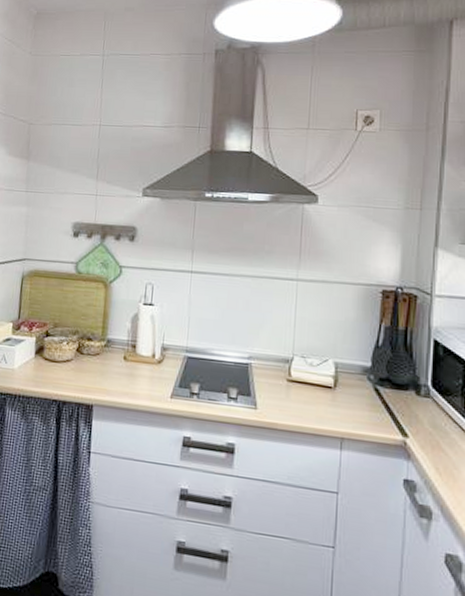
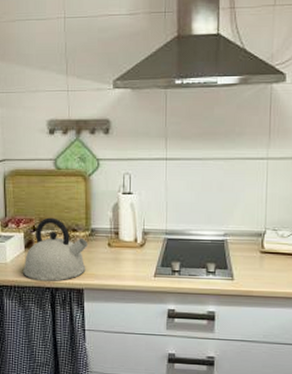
kettle: none [30,323,102,394] -> present [23,217,87,281]

